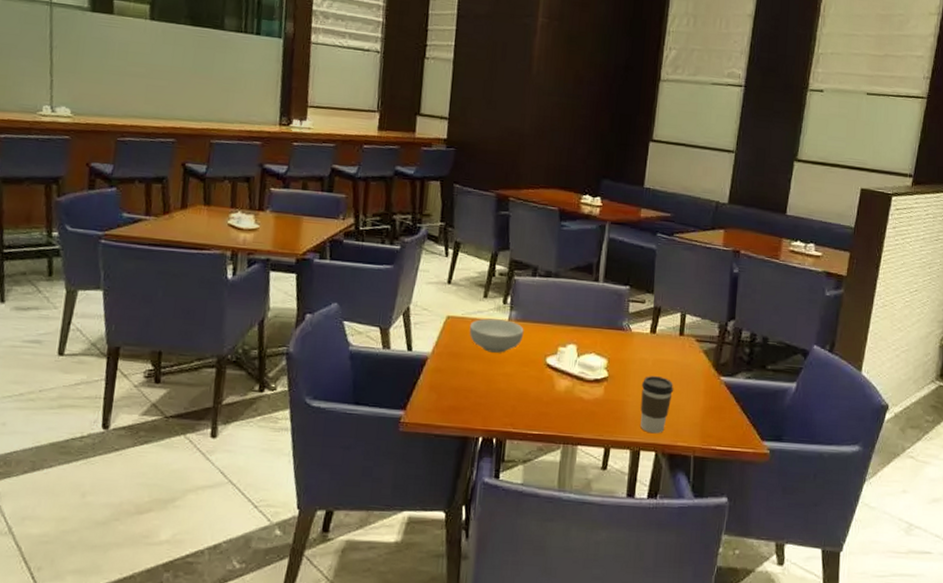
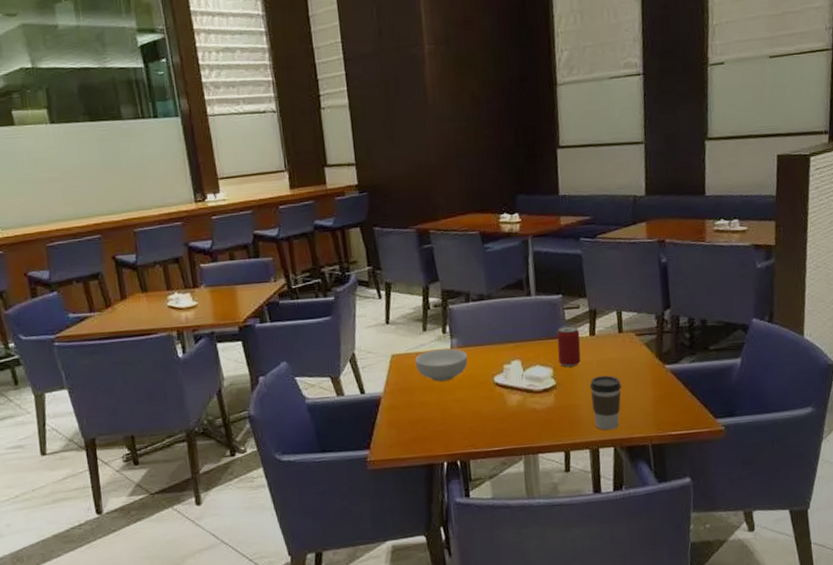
beer can: none [615,318,641,362] -> present [557,325,581,367]

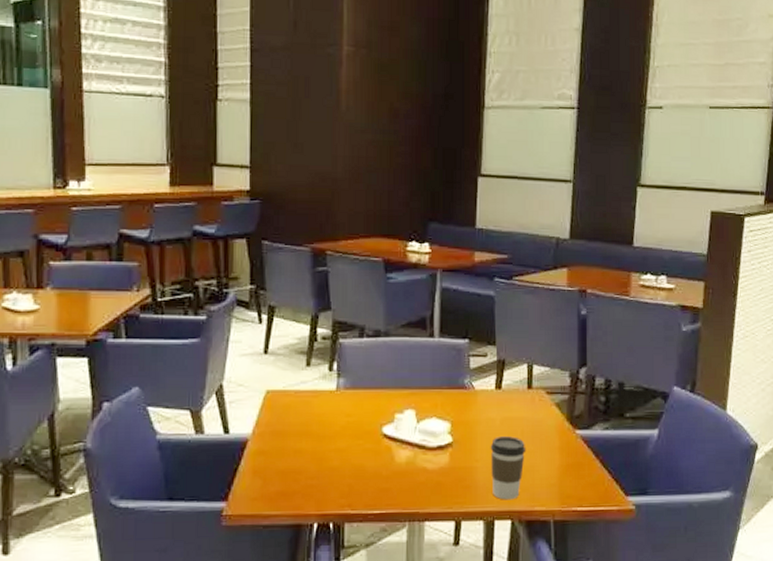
cereal bowl: present [415,348,468,382] -> none [293,389,355,427]
beer can: present [557,325,581,367] -> none [458,375,484,423]

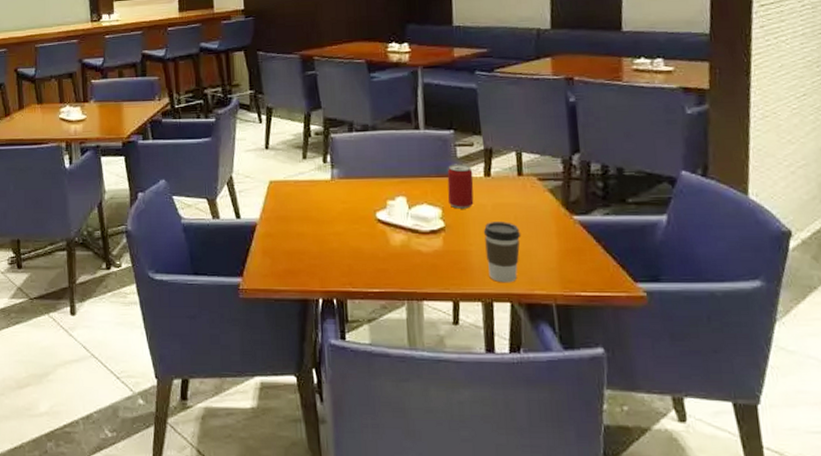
beer can: none [458,375,484,423] -> present [447,164,474,209]

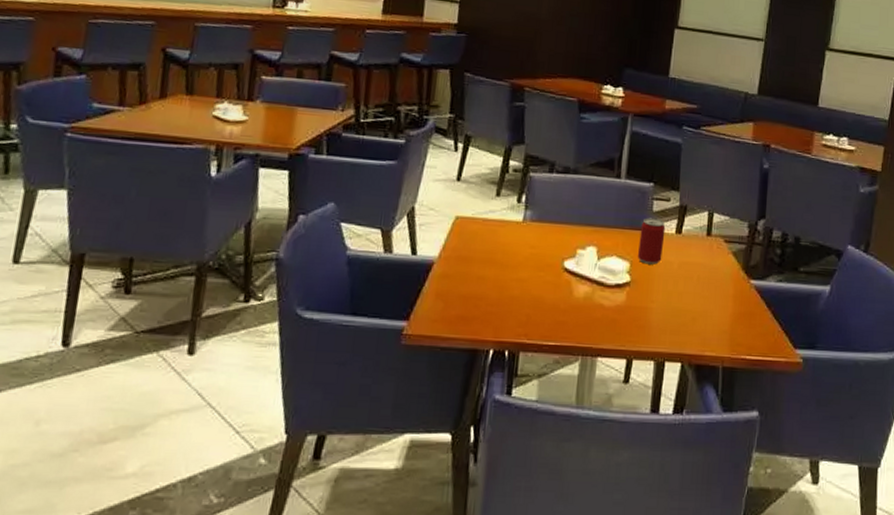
coffee cup: present [483,222,521,283] -> none [665,280,701,343]

